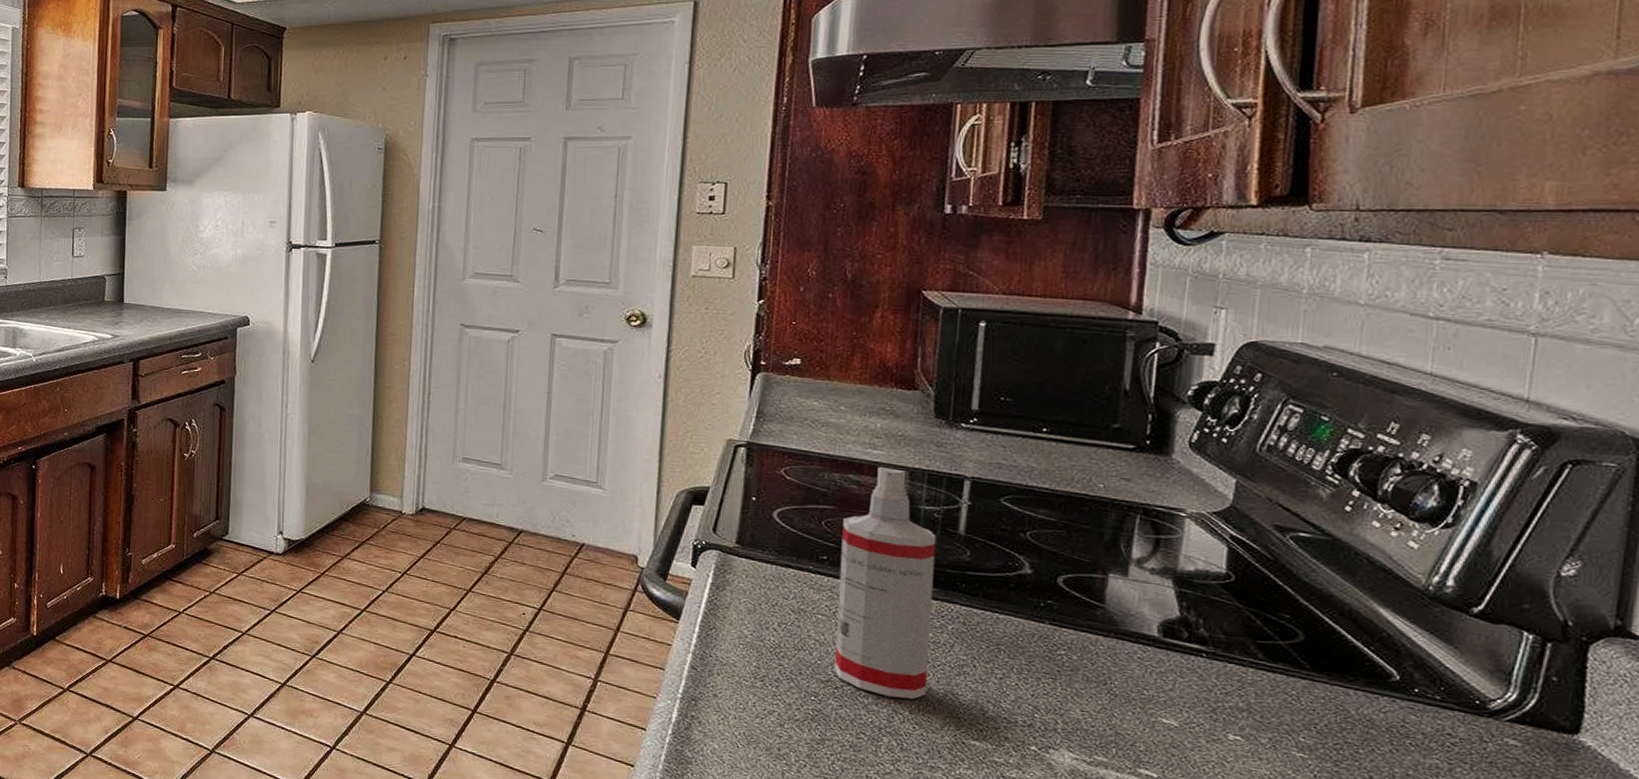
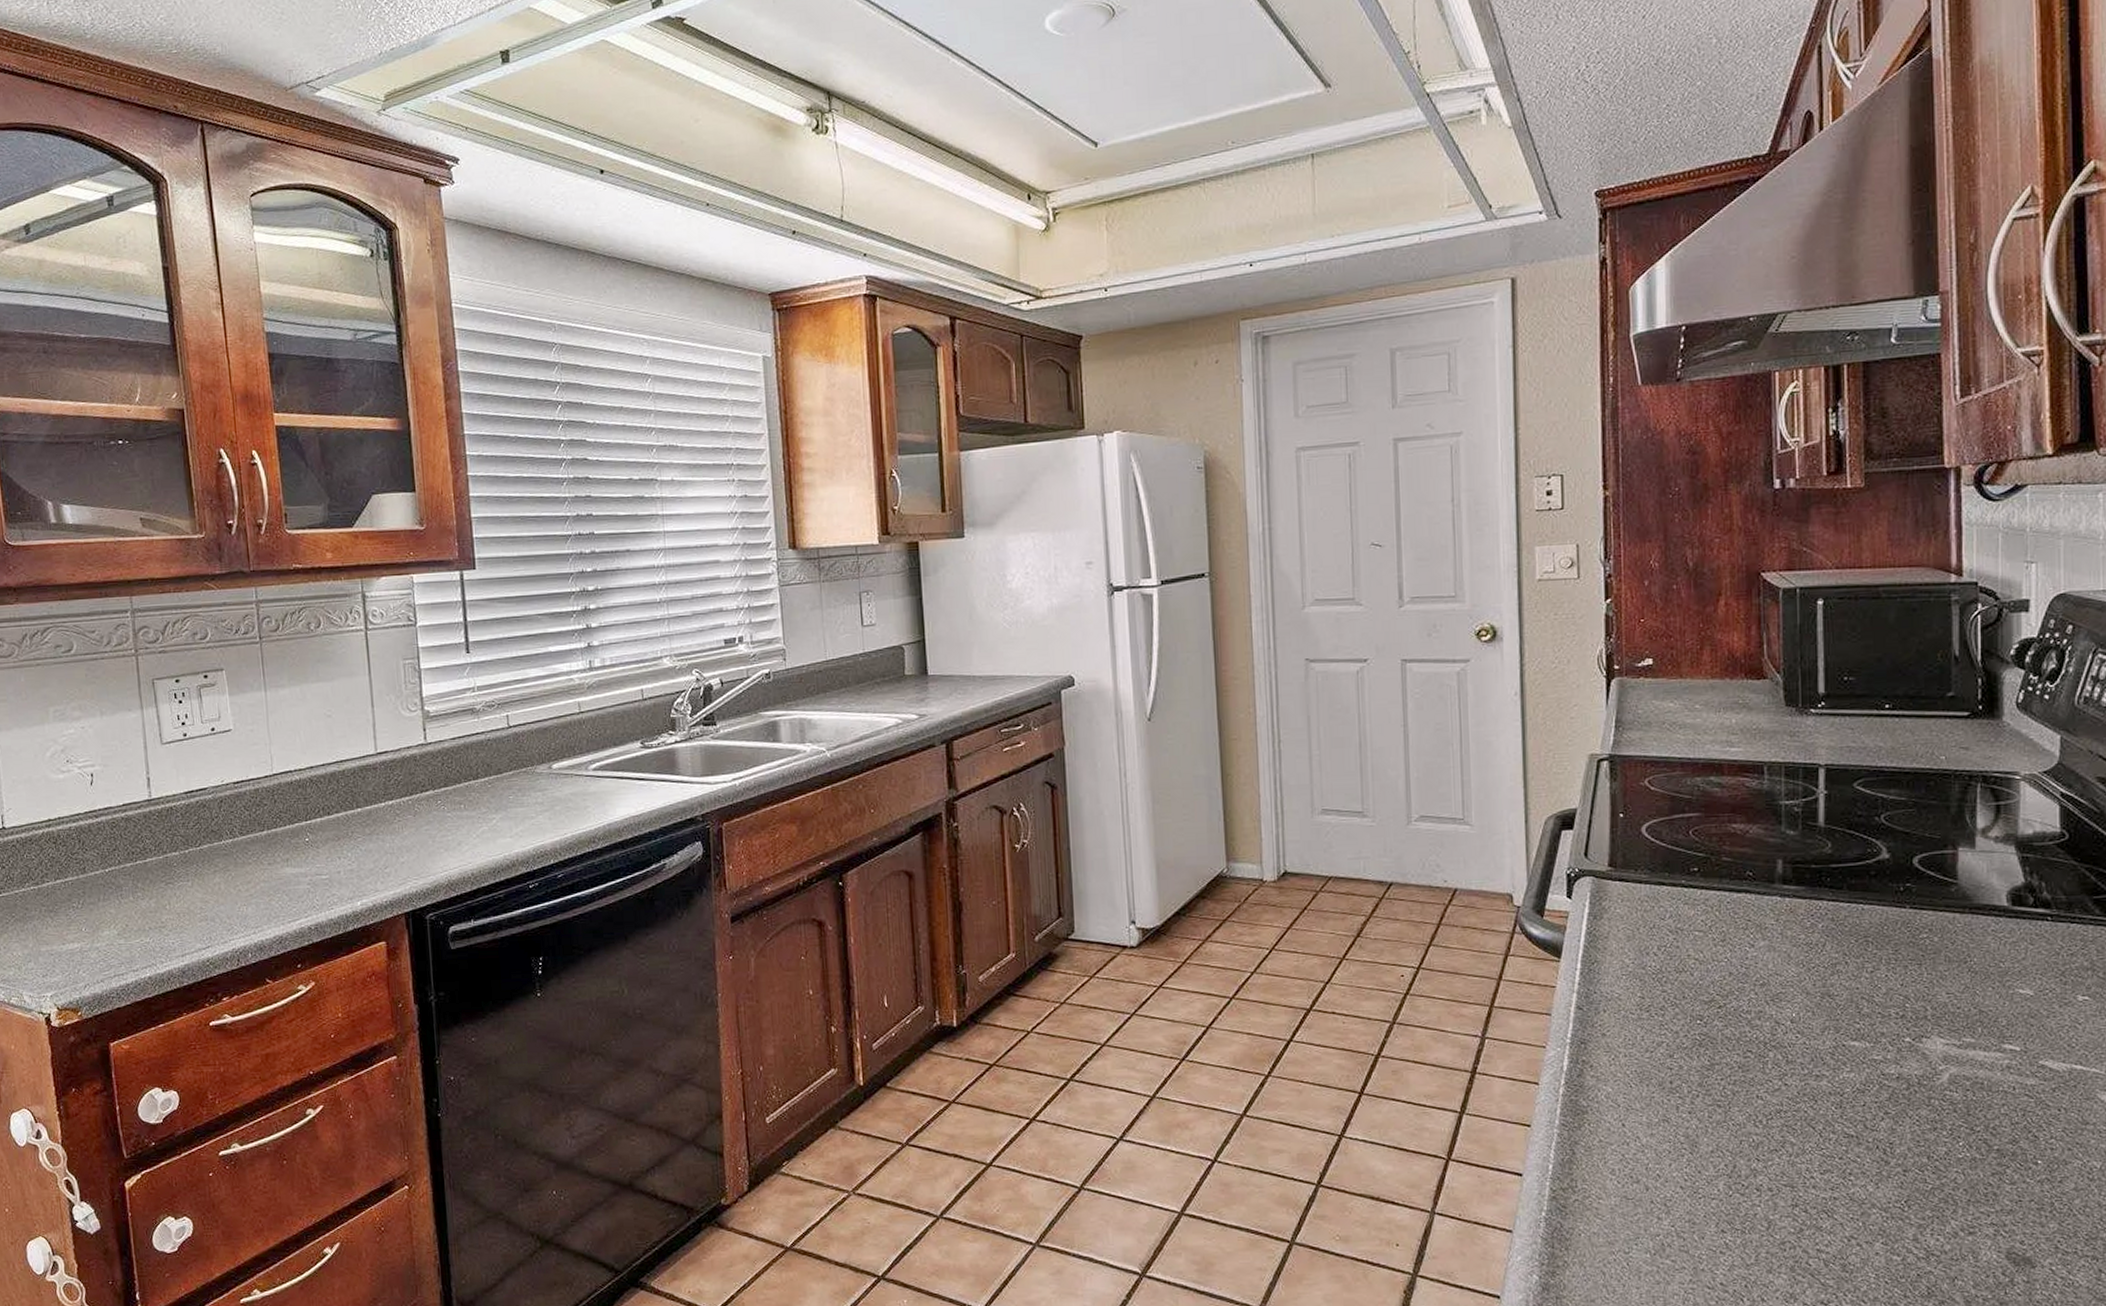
spray bottle: present [834,466,937,700] -> none [1709,764,1805,1008]

